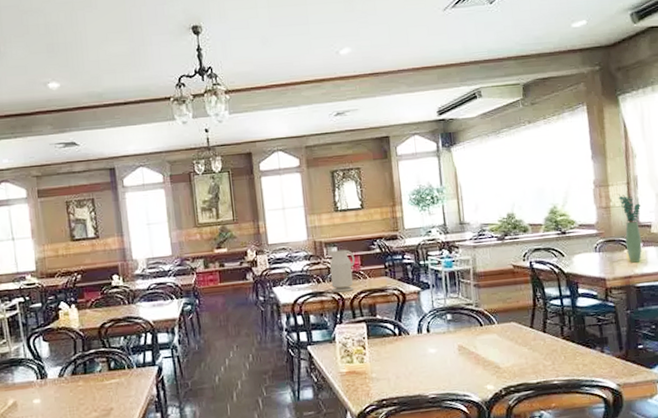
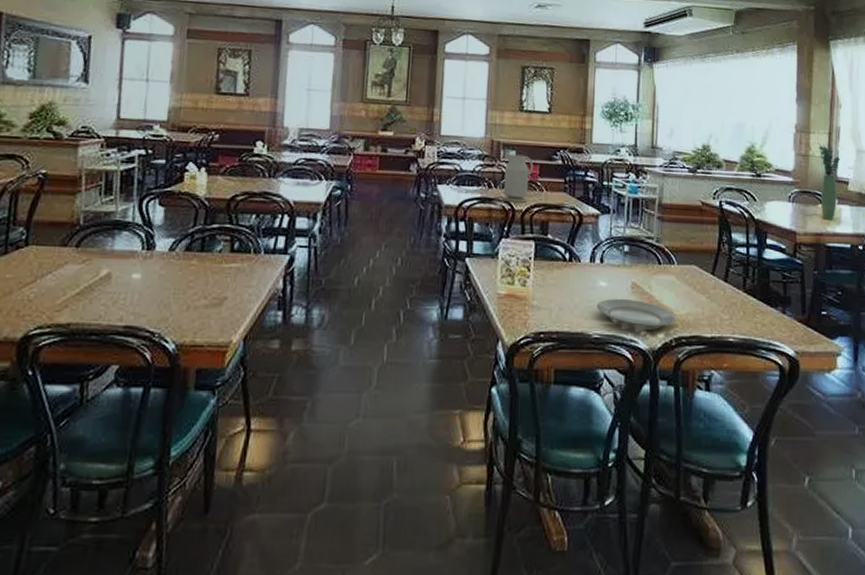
plate: none [429,360,503,386] -> present [597,299,676,331]

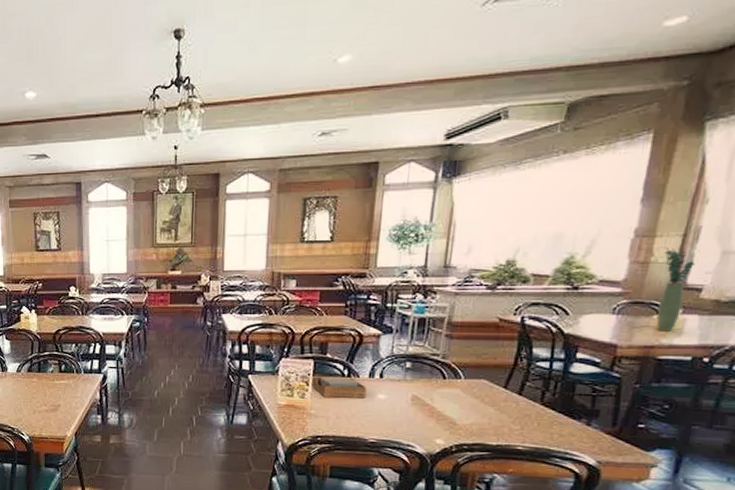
water jug: present [503,154,534,203] -> none [283,283,314,326]
napkin holder: none [533,260,589,287] -> present [312,376,367,399]
plate: present [597,299,676,331] -> none [374,409,459,438]

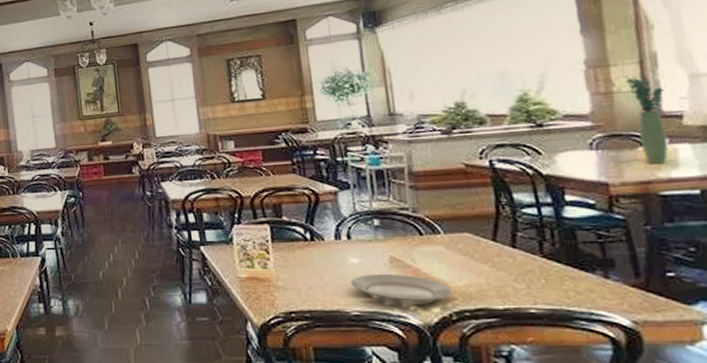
napkin holder: present [312,376,367,399] -> none [272,241,337,267]
plate: none [374,409,459,438] -> present [351,274,453,306]

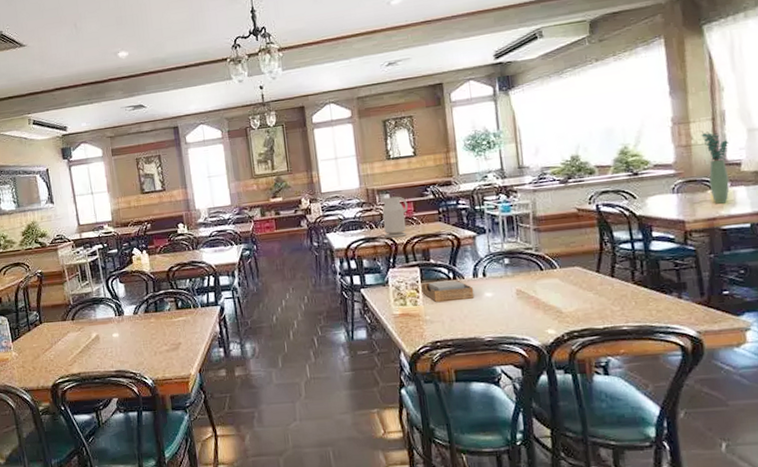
water jug: none [223,143,256,190] -> present [380,196,408,238]
napkin holder: none [272,241,337,267] -> present [421,280,475,303]
plate: present [351,274,453,306] -> none [486,304,566,330]

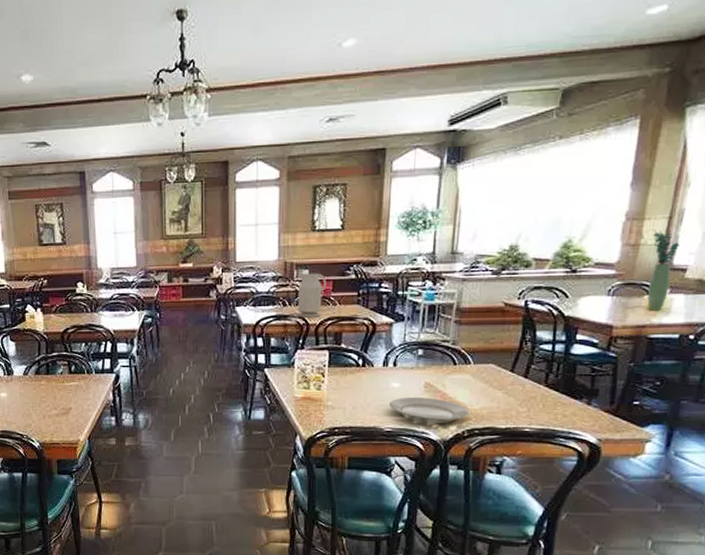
napkin holder: present [421,280,475,303] -> none [327,366,381,389]
plate: none [486,304,566,330] -> present [389,398,470,424]

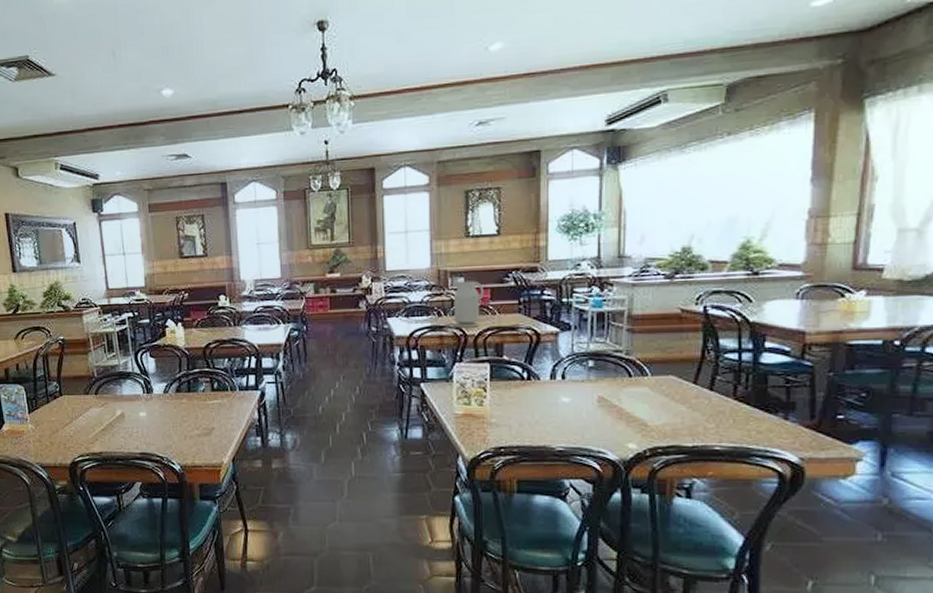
plate: present [389,398,470,424] -> none [560,413,651,443]
vase: present [647,230,681,311] -> none [841,227,874,315]

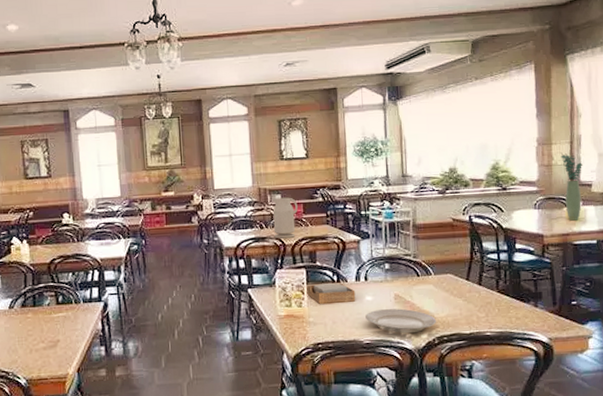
napkin holder: none [490,379,549,405] -> present [306,282,356,305]
plate: none [560,413,651,443] -> present [365,308,437,334]
vase: none [841,227,874,315] -> present [560,152,583,221]

